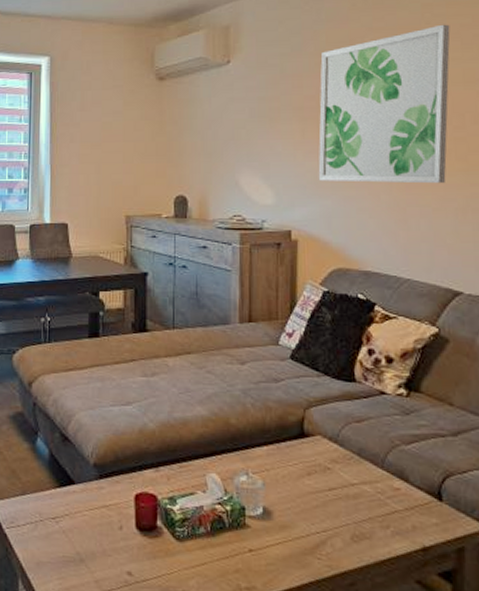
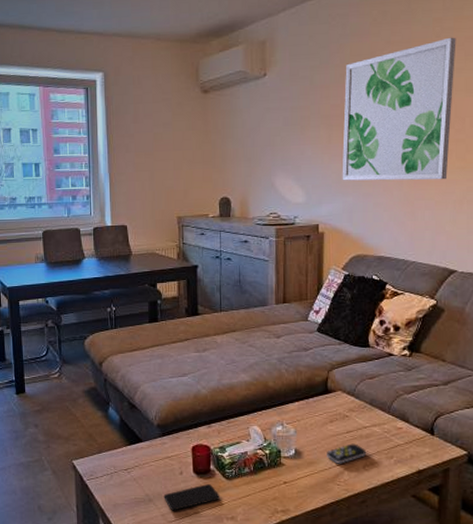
smartphone: none [98,544,168,577] -> present [164,484,220,511]
remote control: none [303,504,354,531] -> present [327,443,366,464]

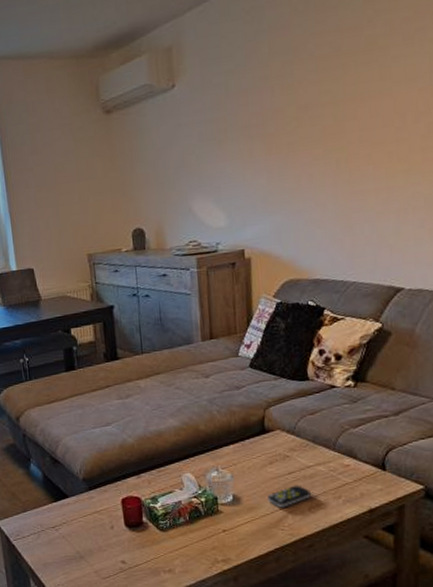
smartphone: present [164,484,220,511] -> none [95,537,155,567]
wall art: present [342,37,456,181] -> none [264,19,392,199]

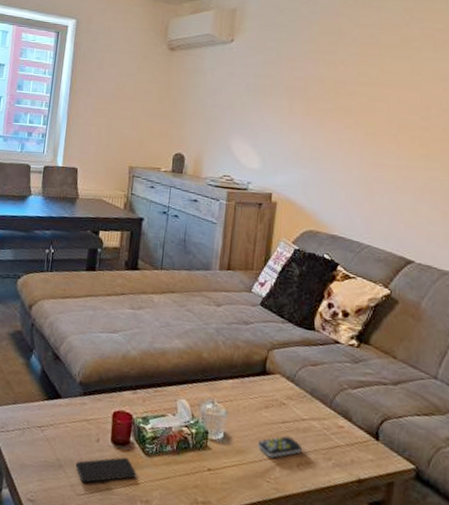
smartphone: none [95,537,155,567] -> present [75,457,136,483]

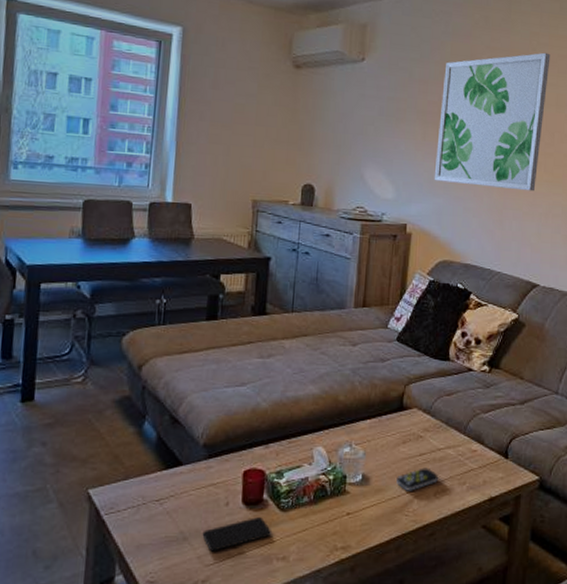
wall art: none [300,27,426,166] -> present [434,52,551,192]

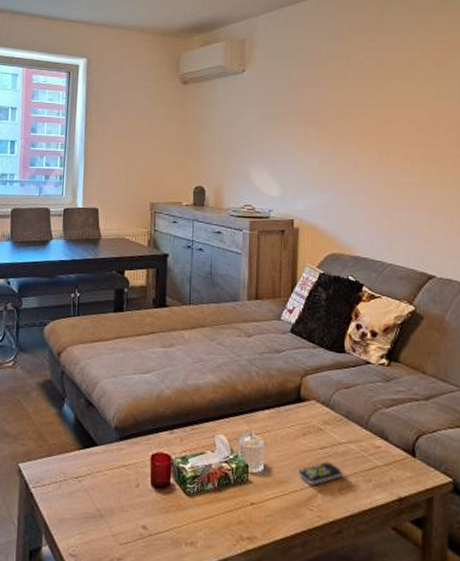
smartphone: present [202,517,271,552] -> none [116,500,179,531]
wall art: present [434,52,551,192] -> none [317,47,429,183]

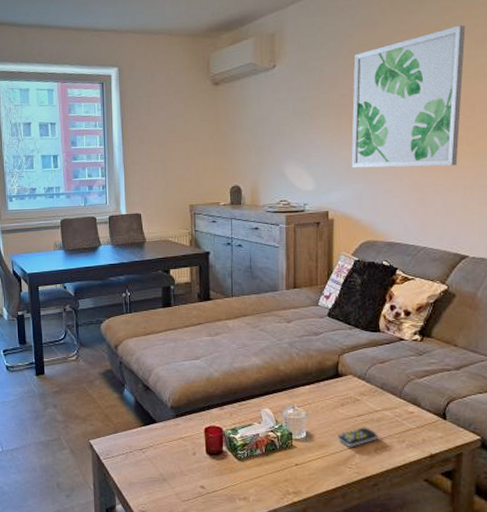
wall art: none [317,47,429,183] -> present [351,25,466,169]

